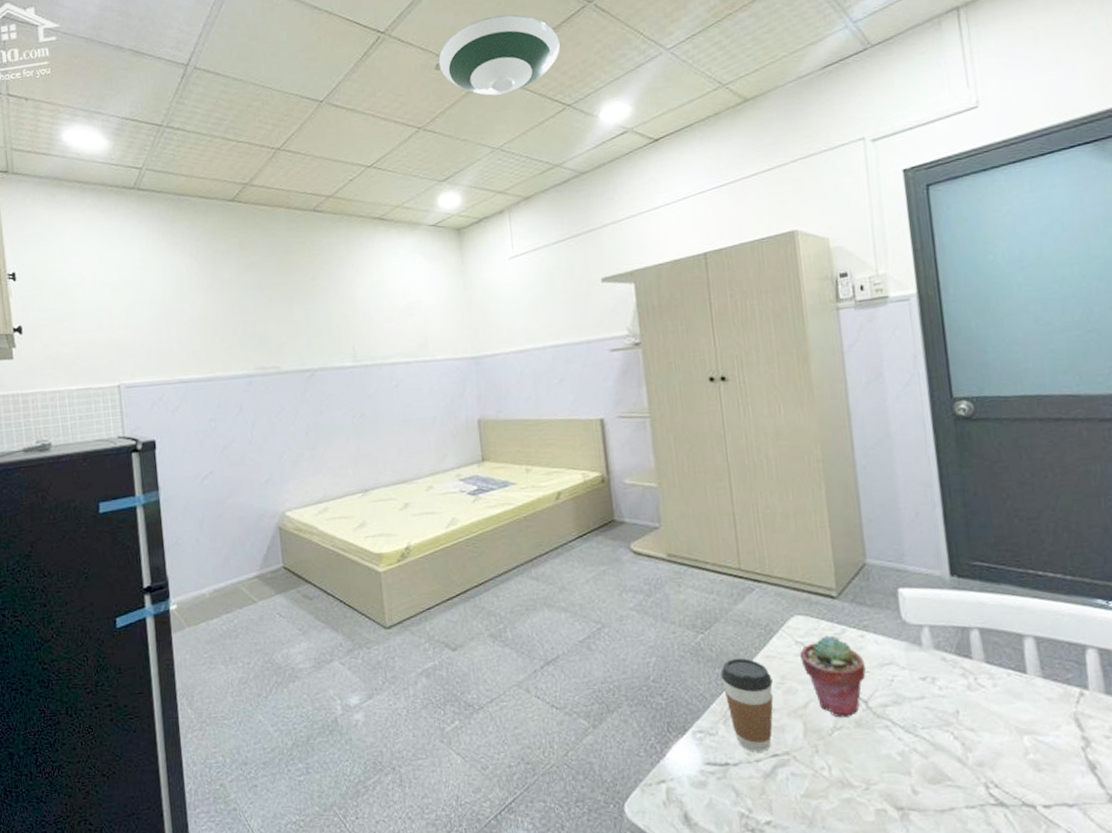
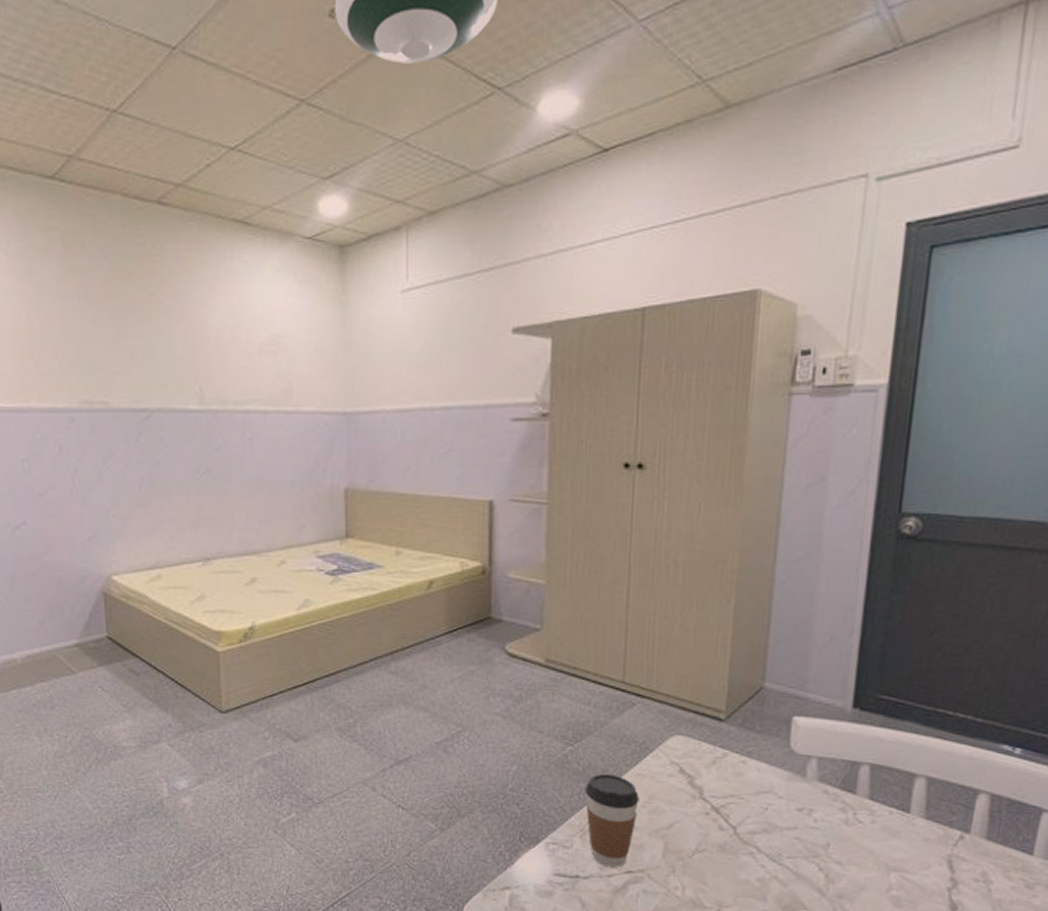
potted succulent: present [800,635,866,718] -> none [673,758,741,841]

